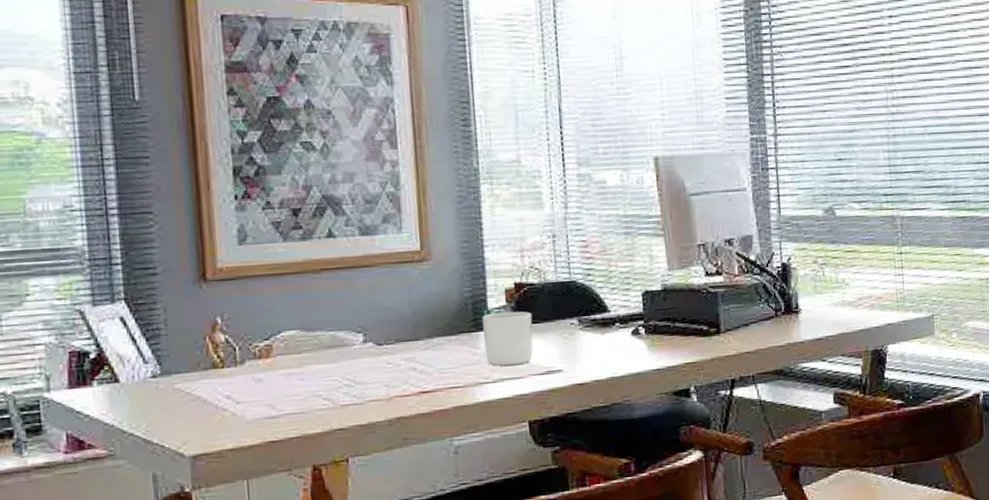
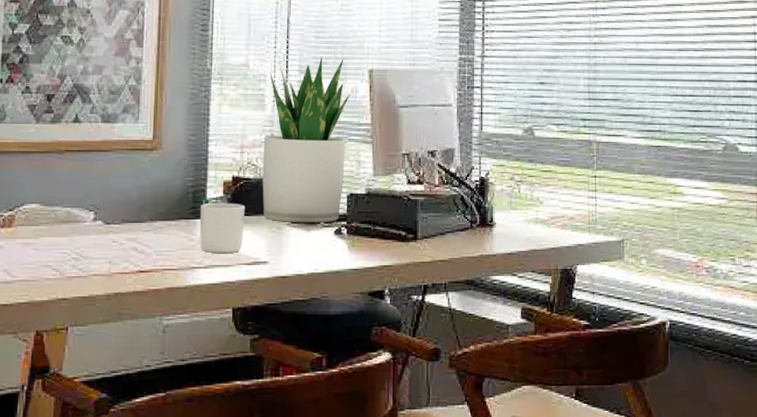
planter: none [544,147,637,327] -> present [262,57,351,224]

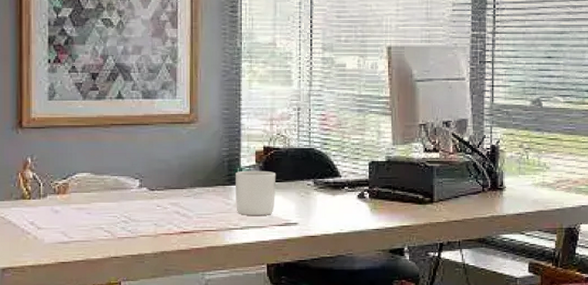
planter: present [262,57,351,224] -> none [291,35,371,189]

